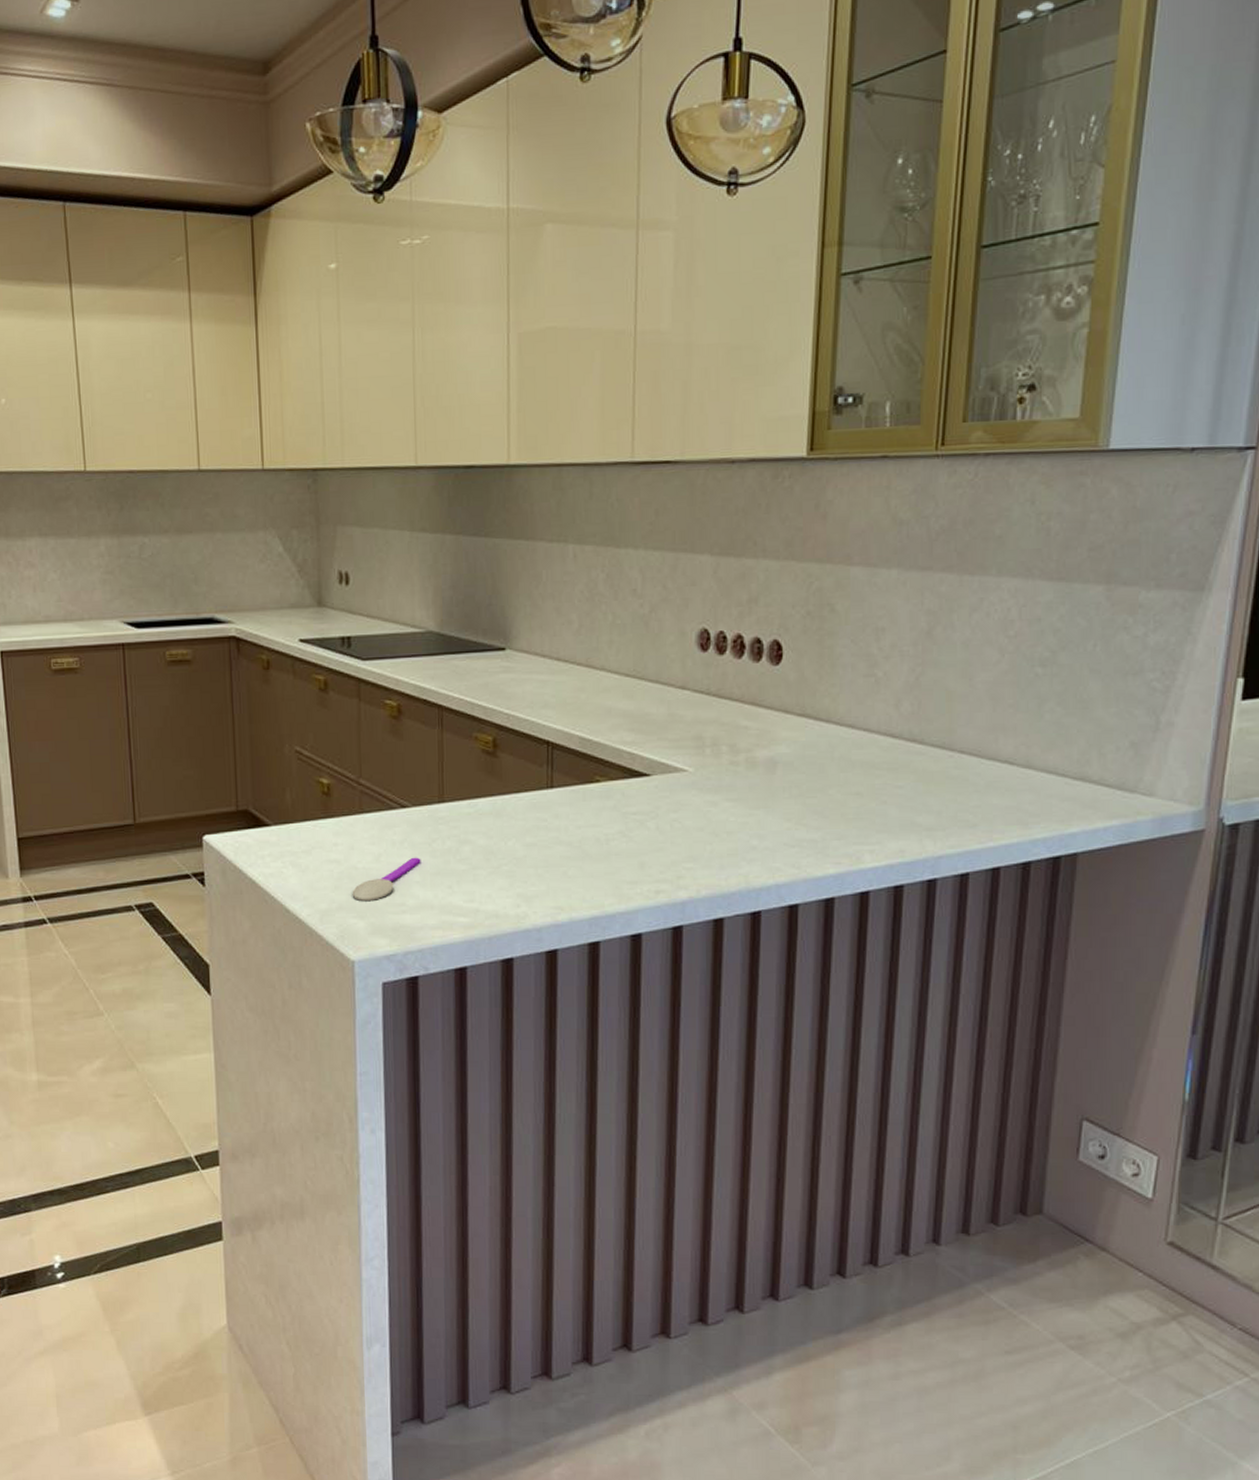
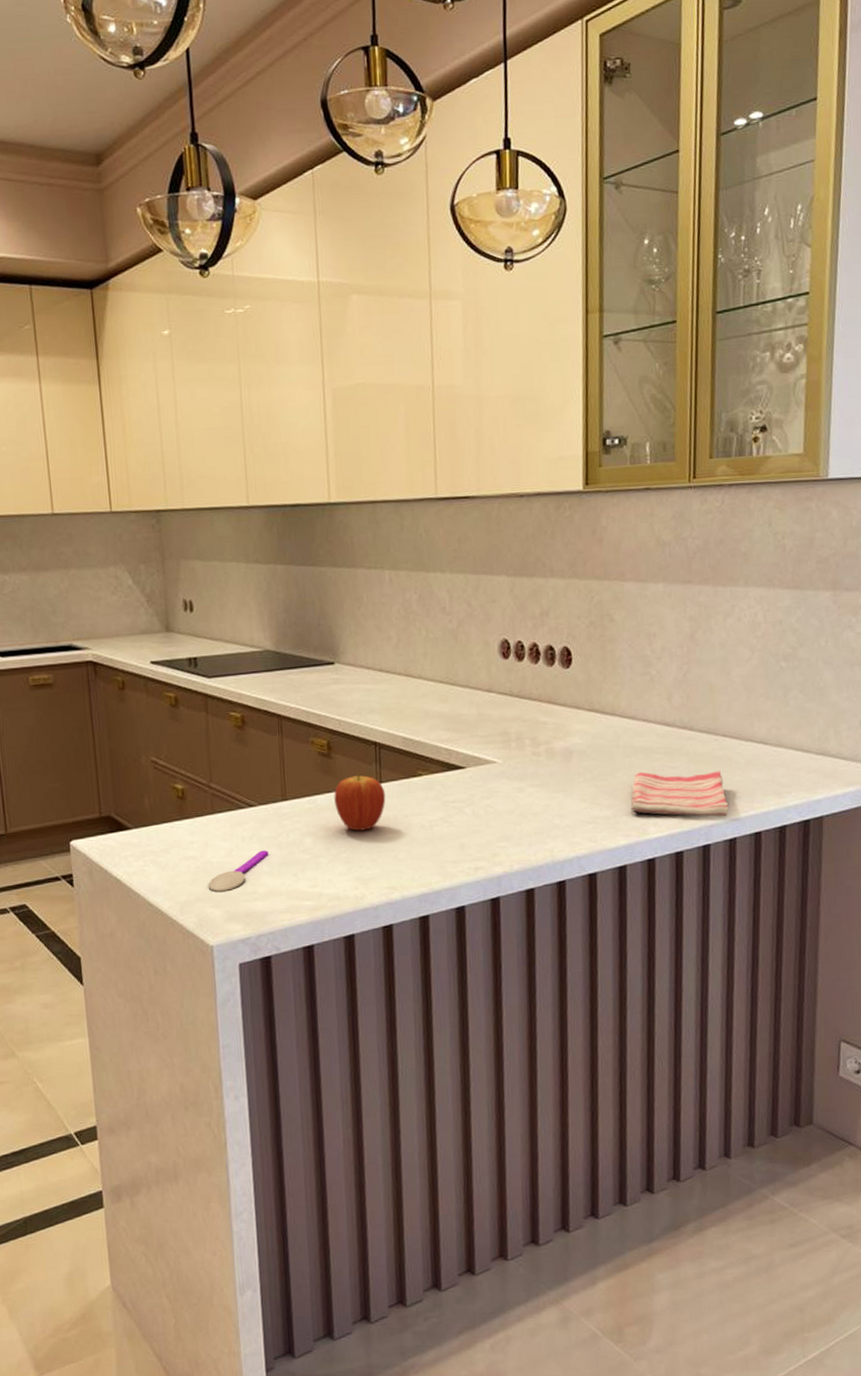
fruit: none [498,774,557,841] -> present [334,772,386,831]
dish towel: none [844,790,962,848] -> present [631,771,729,817]

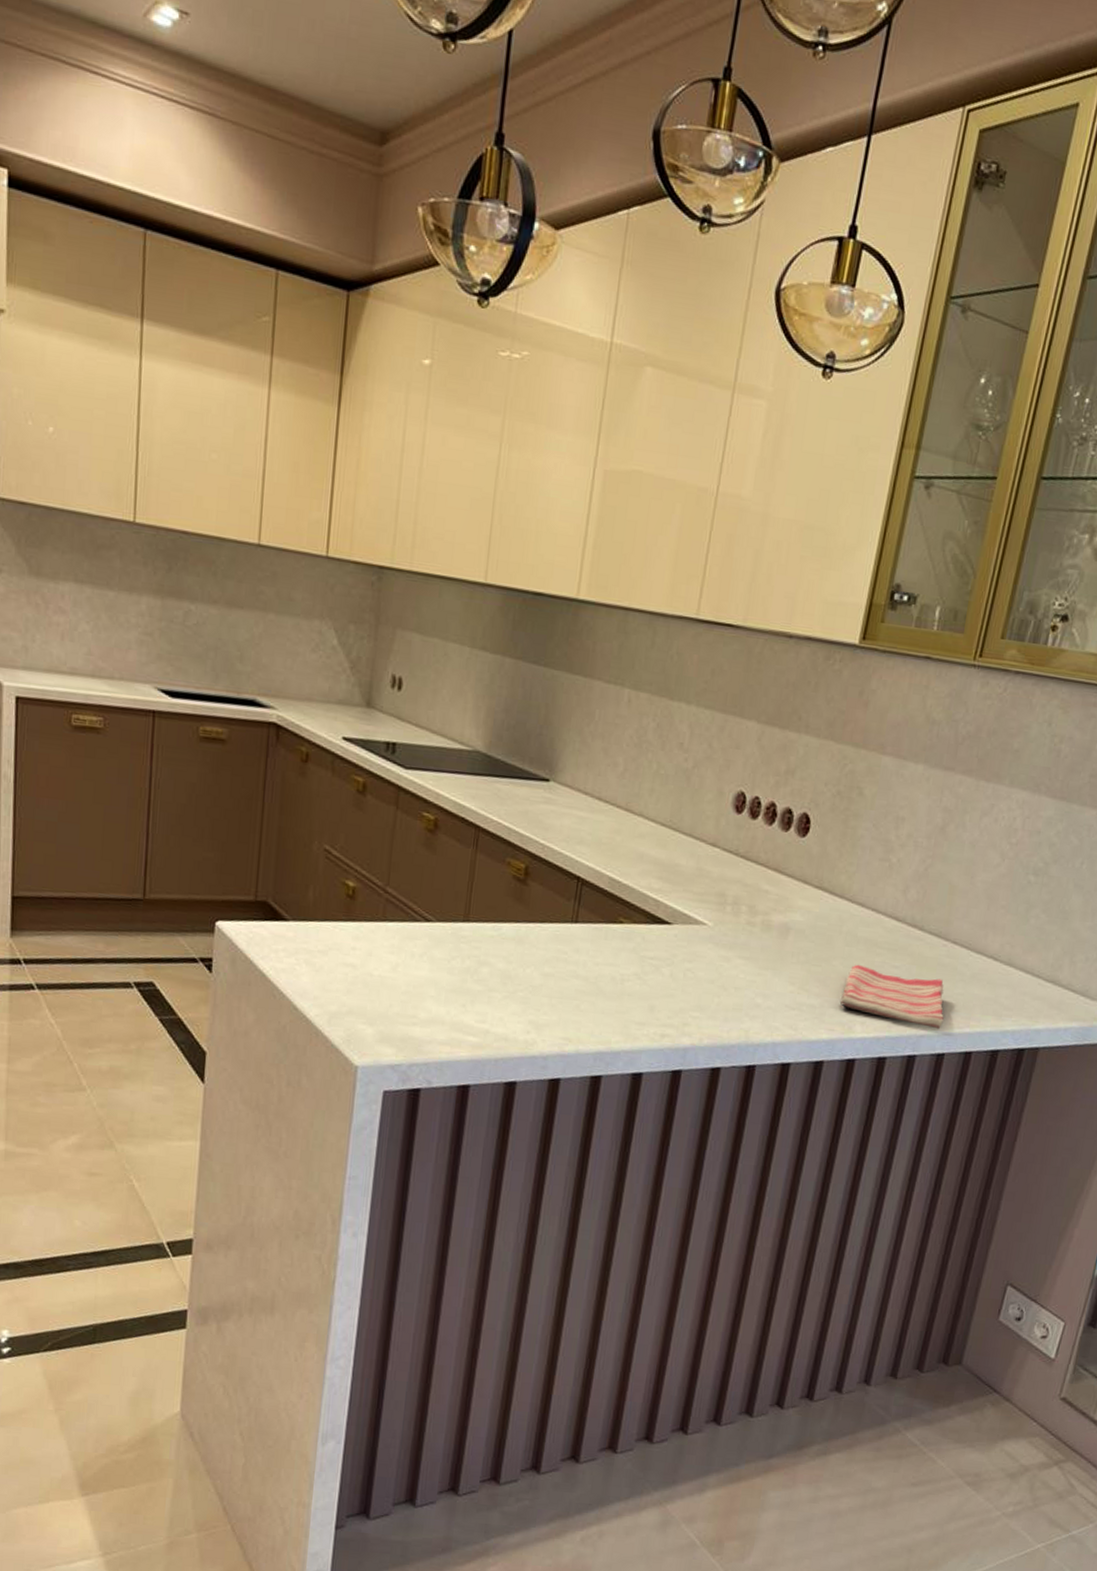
spoon: present [208,850,269,893] -> none [364,971,439,1010]
fruit: present [334,772,386,831] -> none [521,906,580,972]

